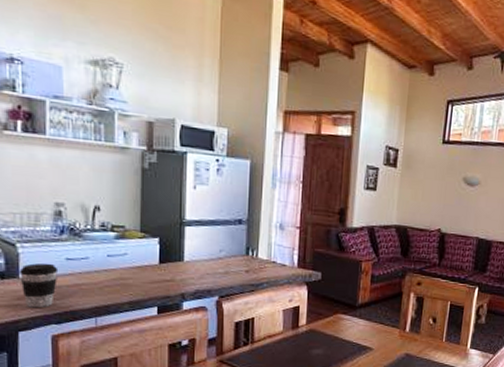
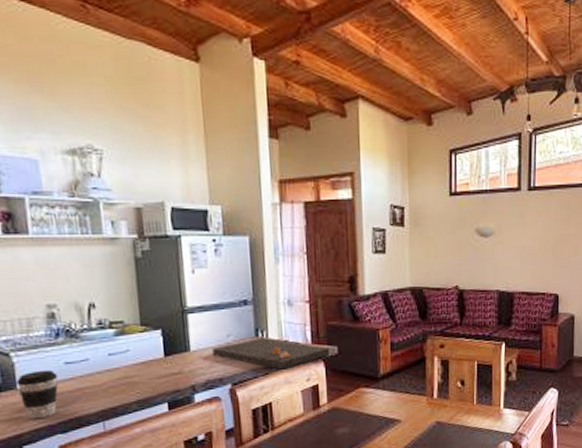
cutting board: none [204,255,314,289] -> present [212,337,330,370]

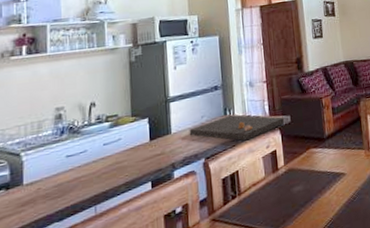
coffee cup: present [16,369,59,420] -> none [23,163,60,212]

